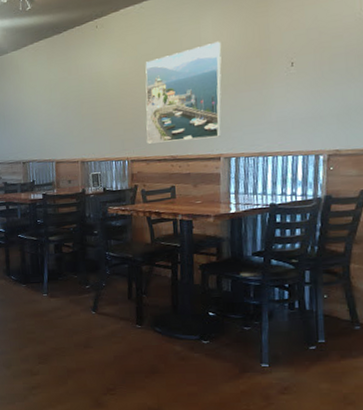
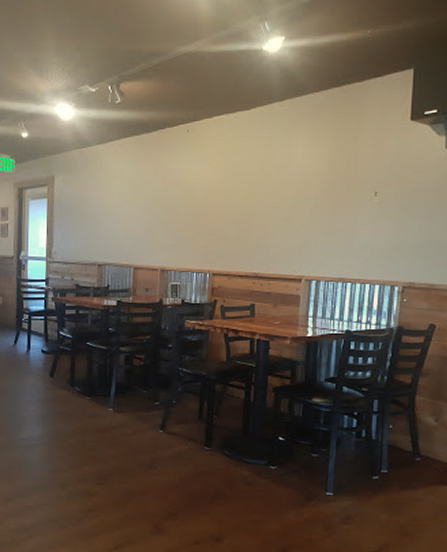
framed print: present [145,41,222,144] -> none [230,162,311,259]

